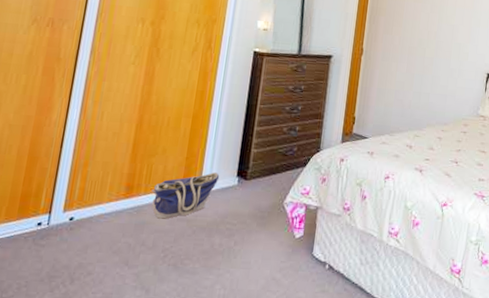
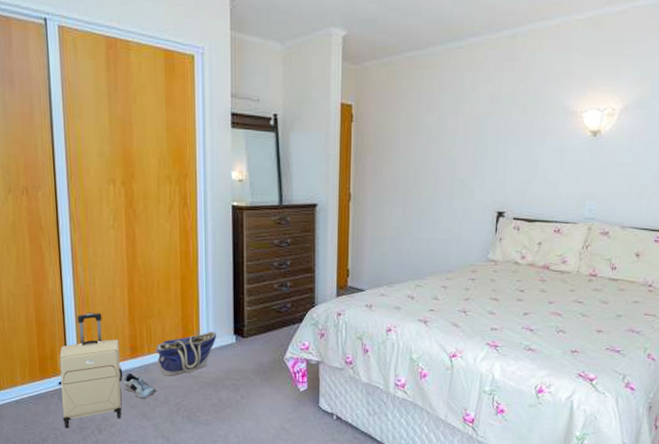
suitcase: none [31,147,116,277] -> present [59,312,123,429]
shoe: none [110,214,146,244] -> present [123,373,157,399]

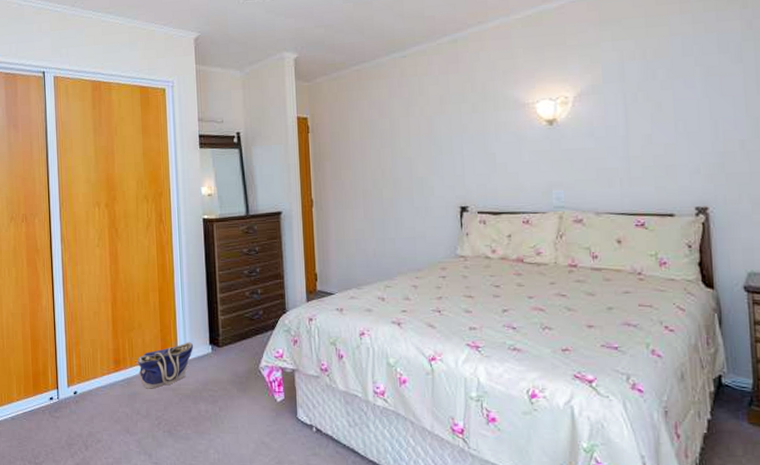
suitcase: present [59,312,123,429] -> none [50,328,108,445]
shoe: present [123,373,157,399] -> none [108,386,139,413]

